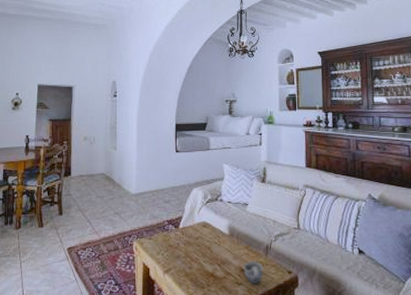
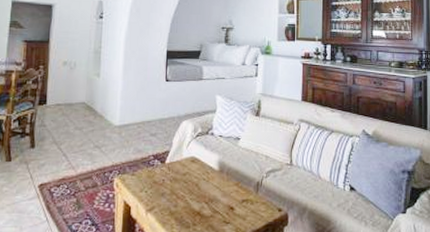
cup: present [243,261,264,285] -> none [232,198,253,223]

